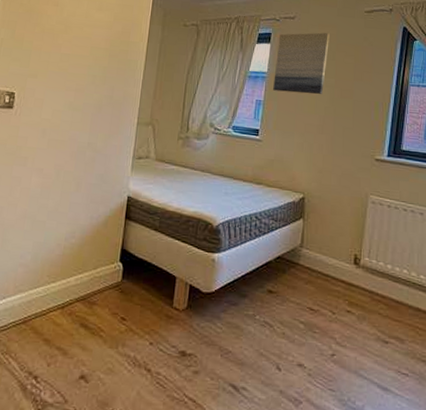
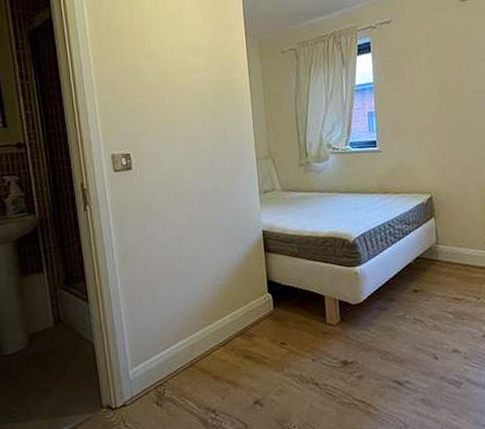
wall art: present [273,32,330,95] -> none [378,30,432,100]

